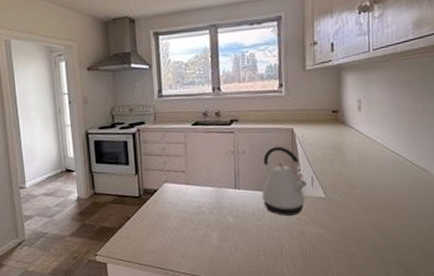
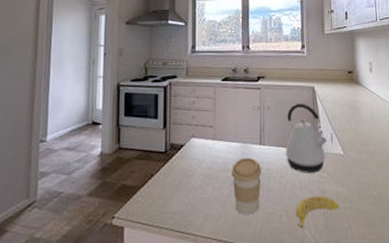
coffee cup: none [206,201,238,254] -> present [231,157,262,215]
banana: none [273,237,320,267] -> present [295,196,340,229]

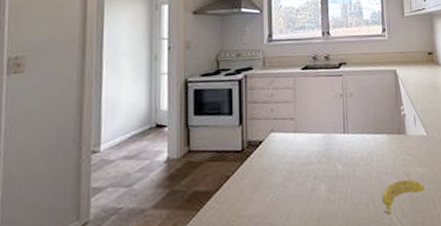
coffee cup: present [231,157,262,215] -> none [315,147,347,209]
kettle: present [285,103,328,173] -> none [369,87,411,158]

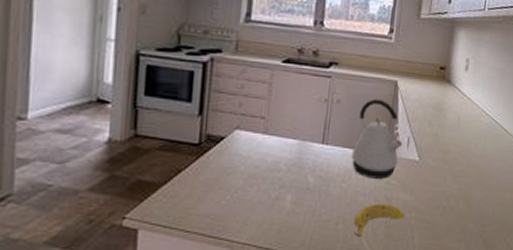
kettle: none [369,87,411,158] -> present [351,98,403,179]

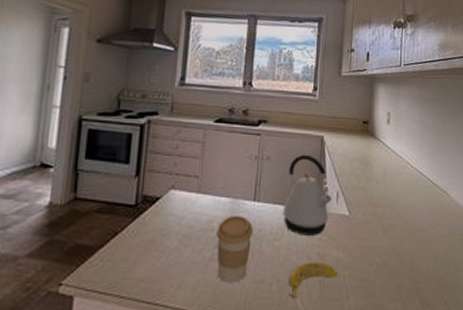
coffee cup: none [283,156,321,221] -> present [216,215,254,283]

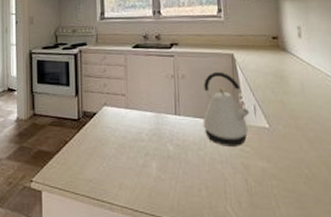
coffee cup: present [216,215,254,283] -> none [146,127,178,187]
banana: present [288,262,338,299] -> none [216,171,266,205]

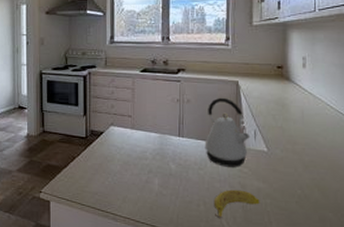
banana: none [216,171,266,205] -> present [213,189,260,219]

